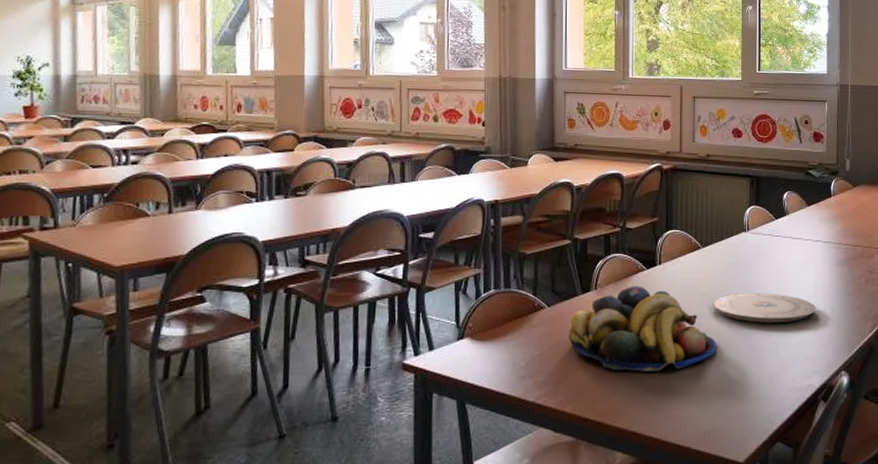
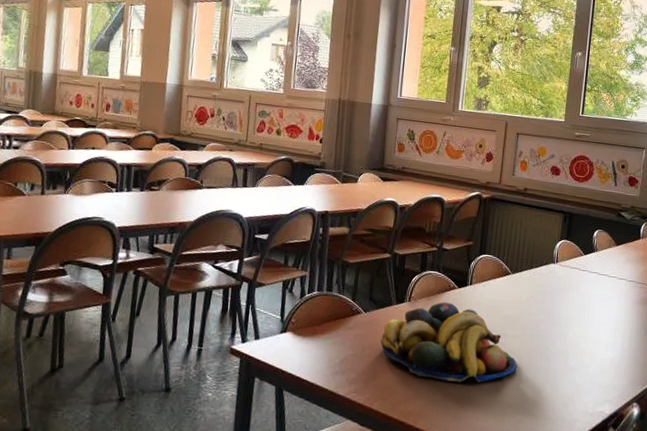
plate: present [712,293,817,323] -> none [516,319,616,352]

